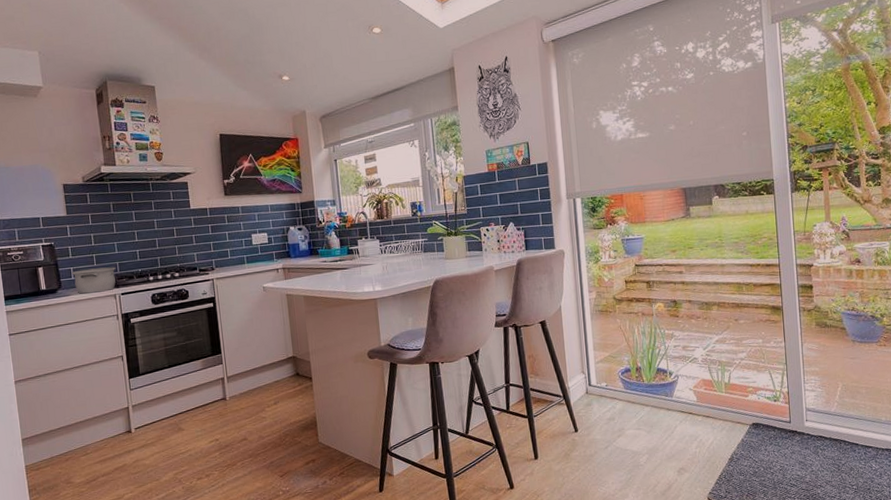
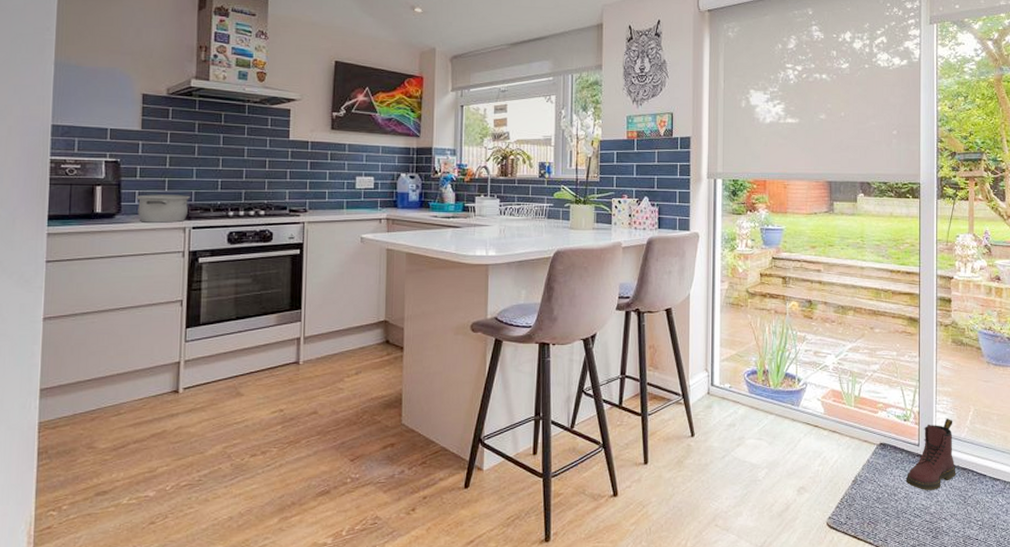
boot: none [780,396,829,462] -> present [905,419,956,490]

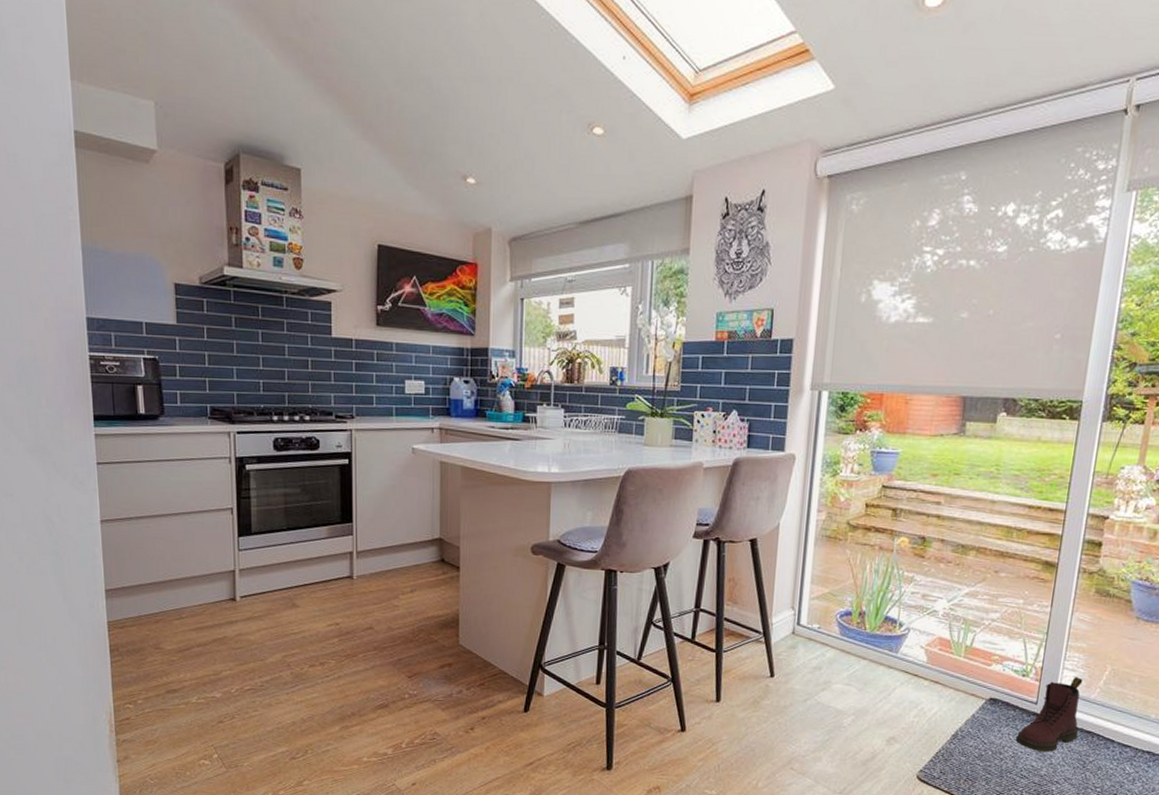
cooking pot: present [136,194,191,224] -> none [177,395,233,428]

